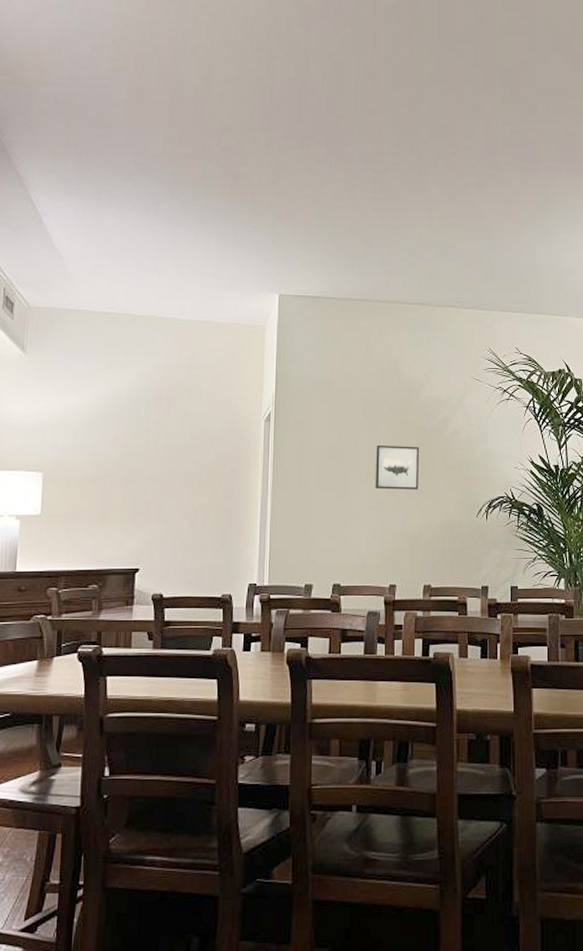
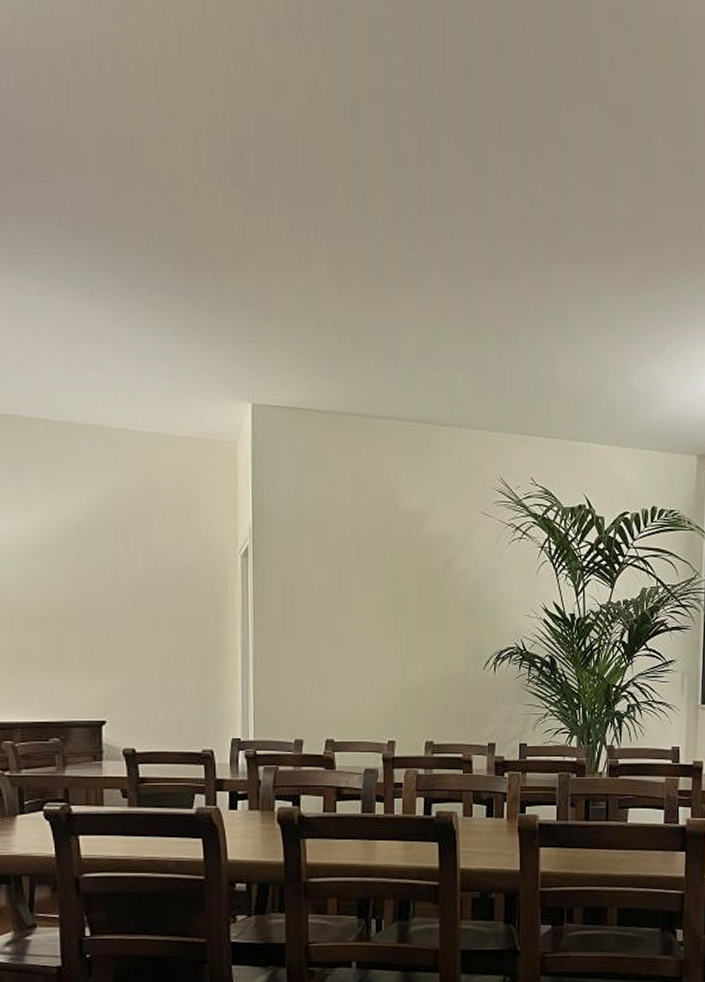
wall art: present [375,444,419,490] -> none [370,586,420,638]

